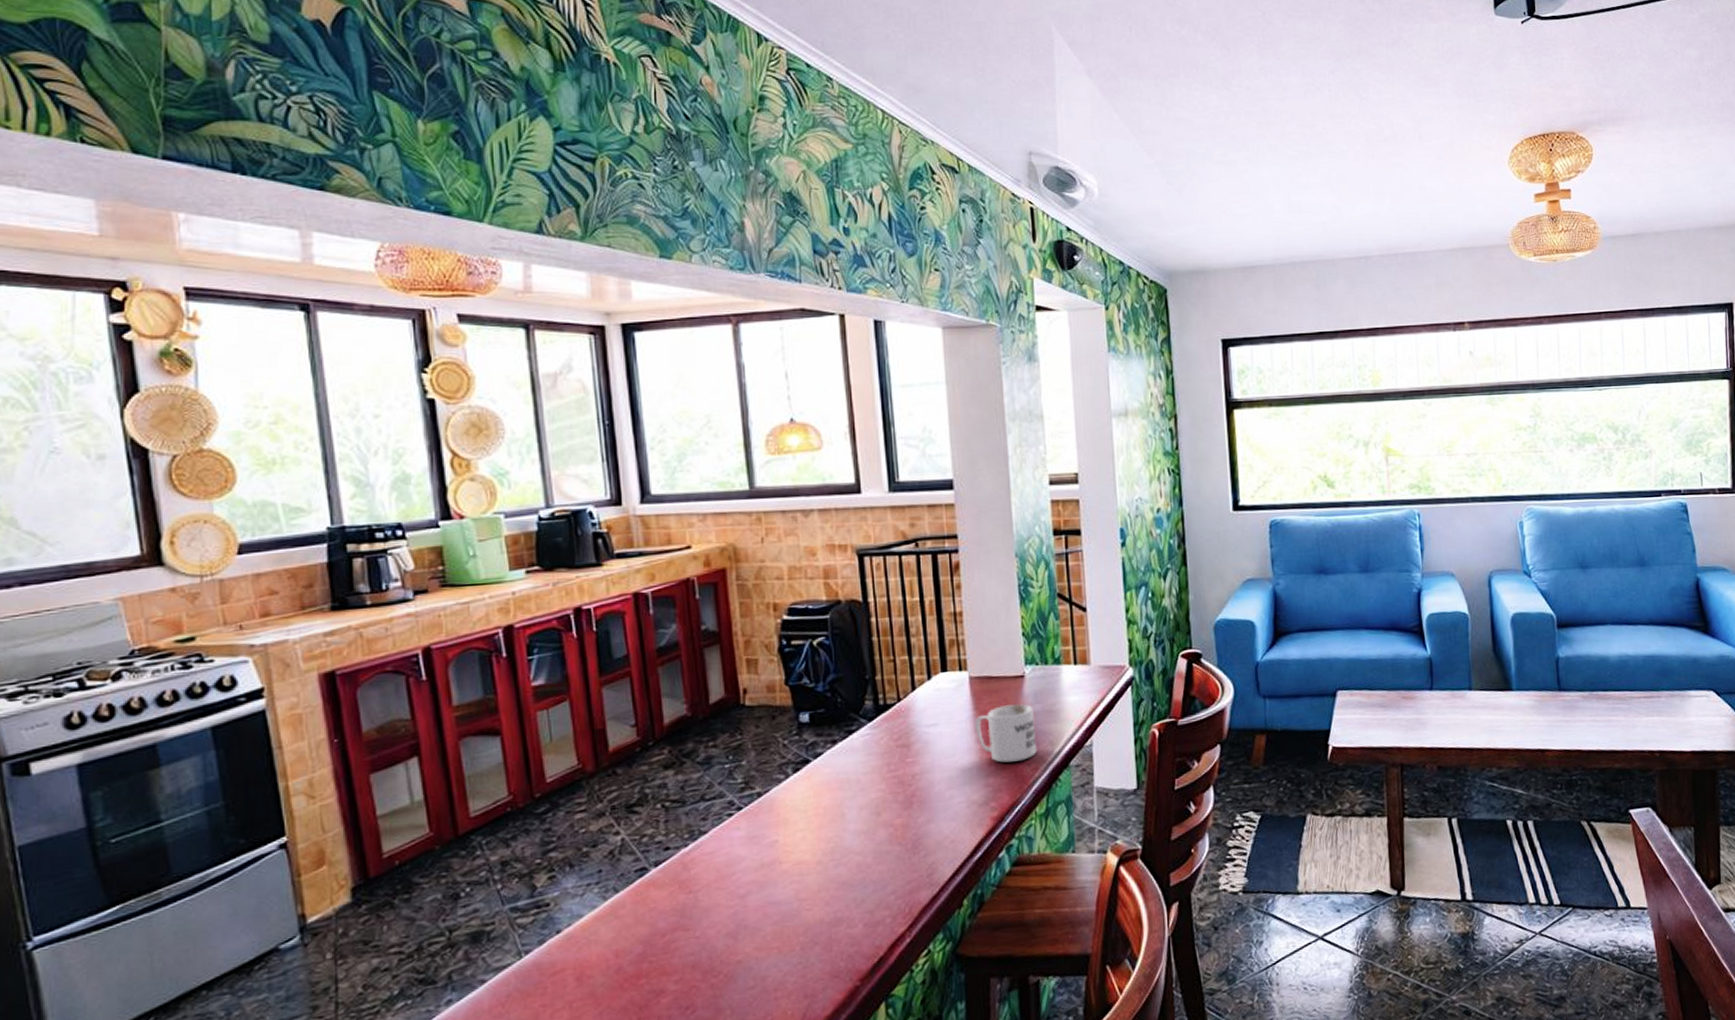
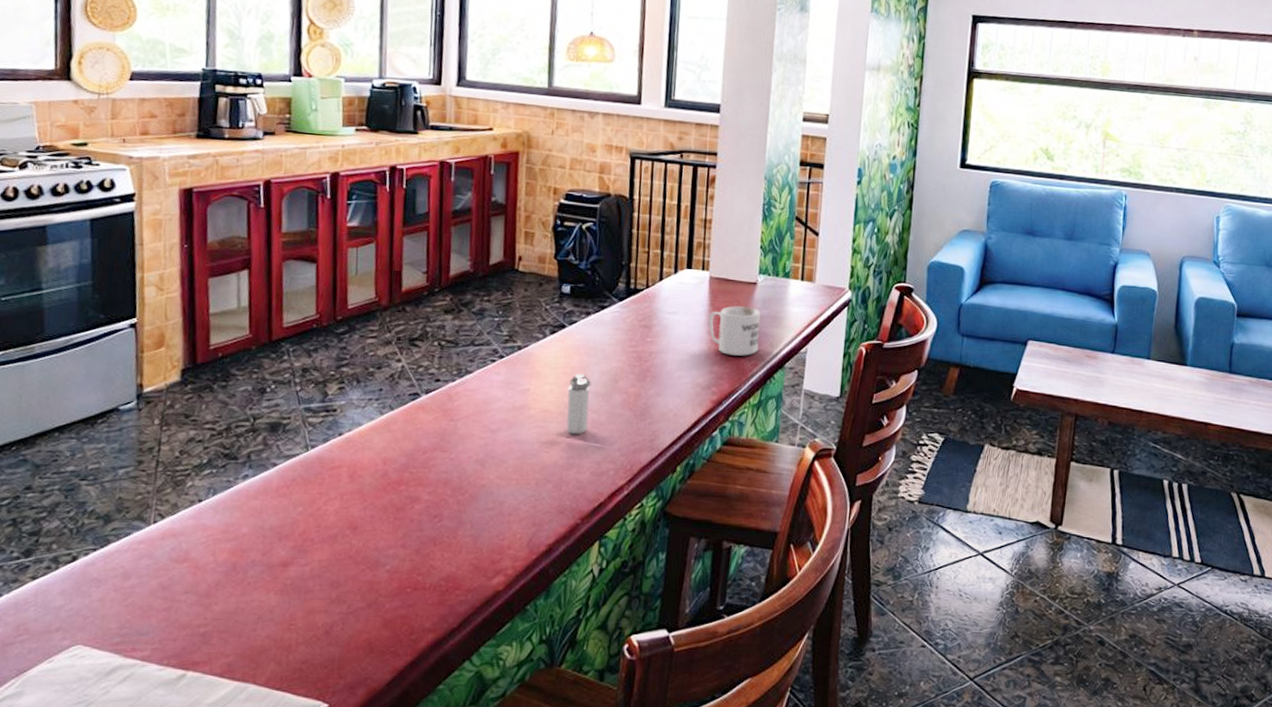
shaker: none [822,812,852,885] -> present [566,373,591,435]

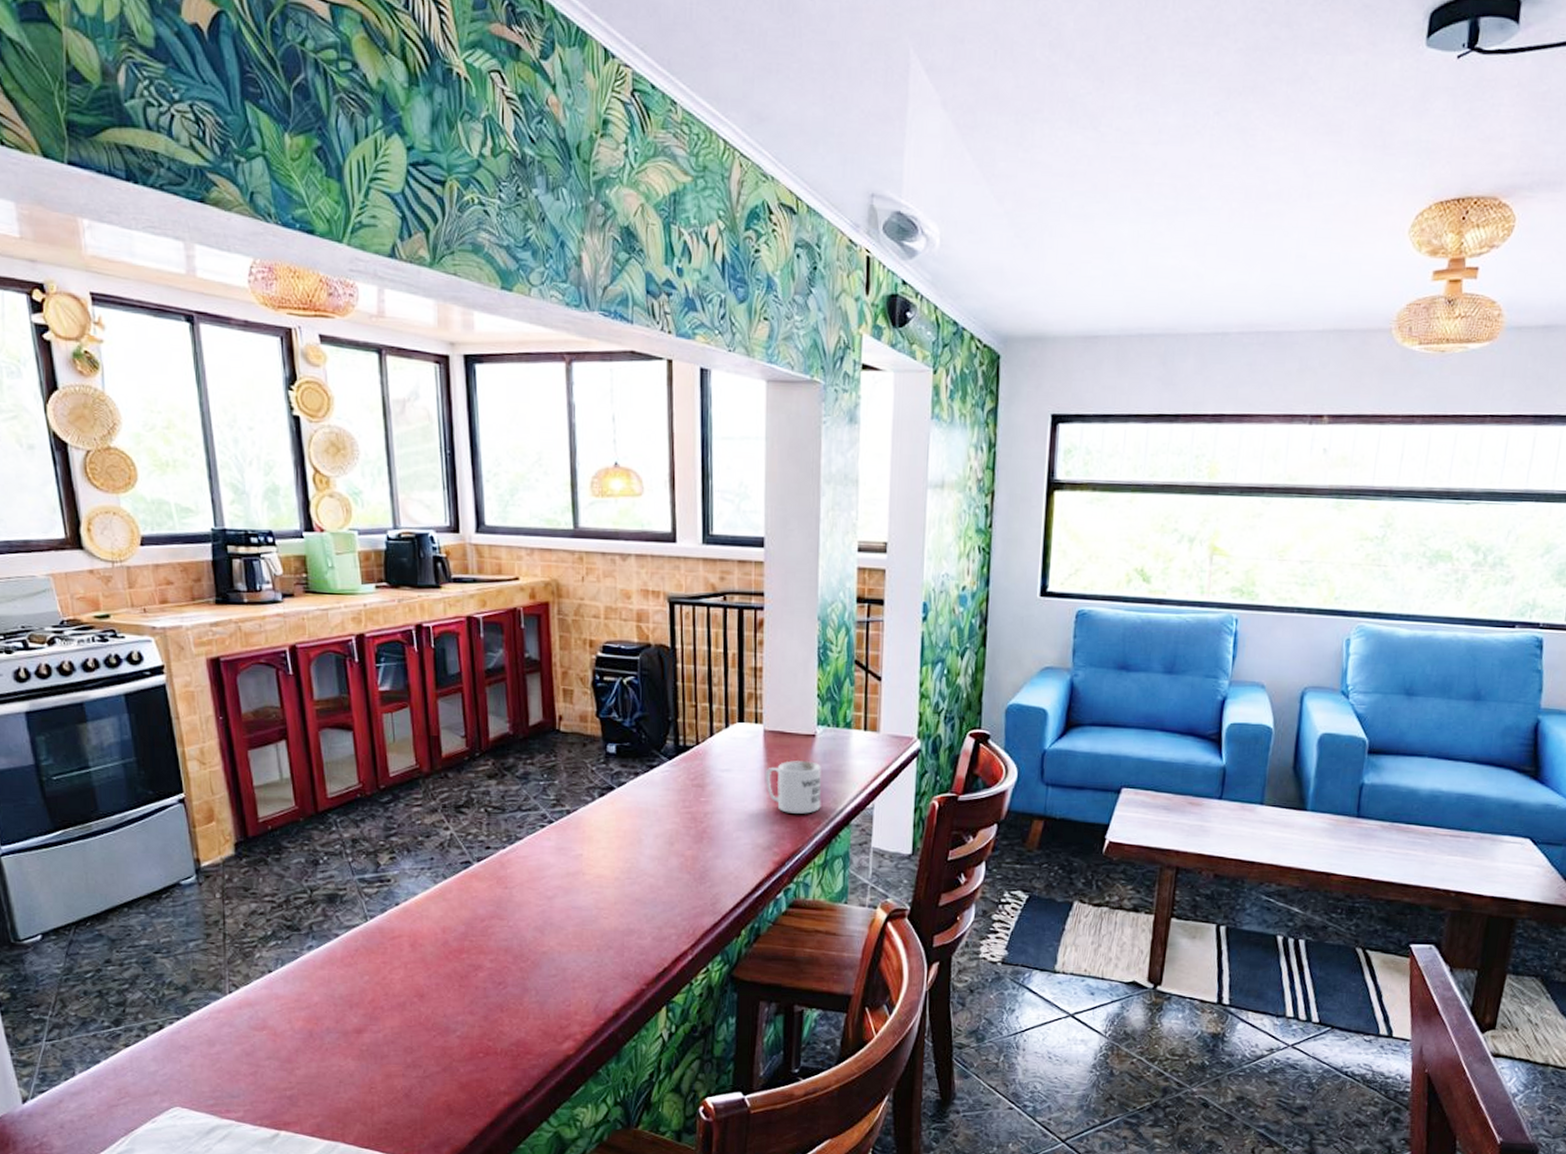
shaker: present [566,373,591,435] -> none [622,837,646,900]

